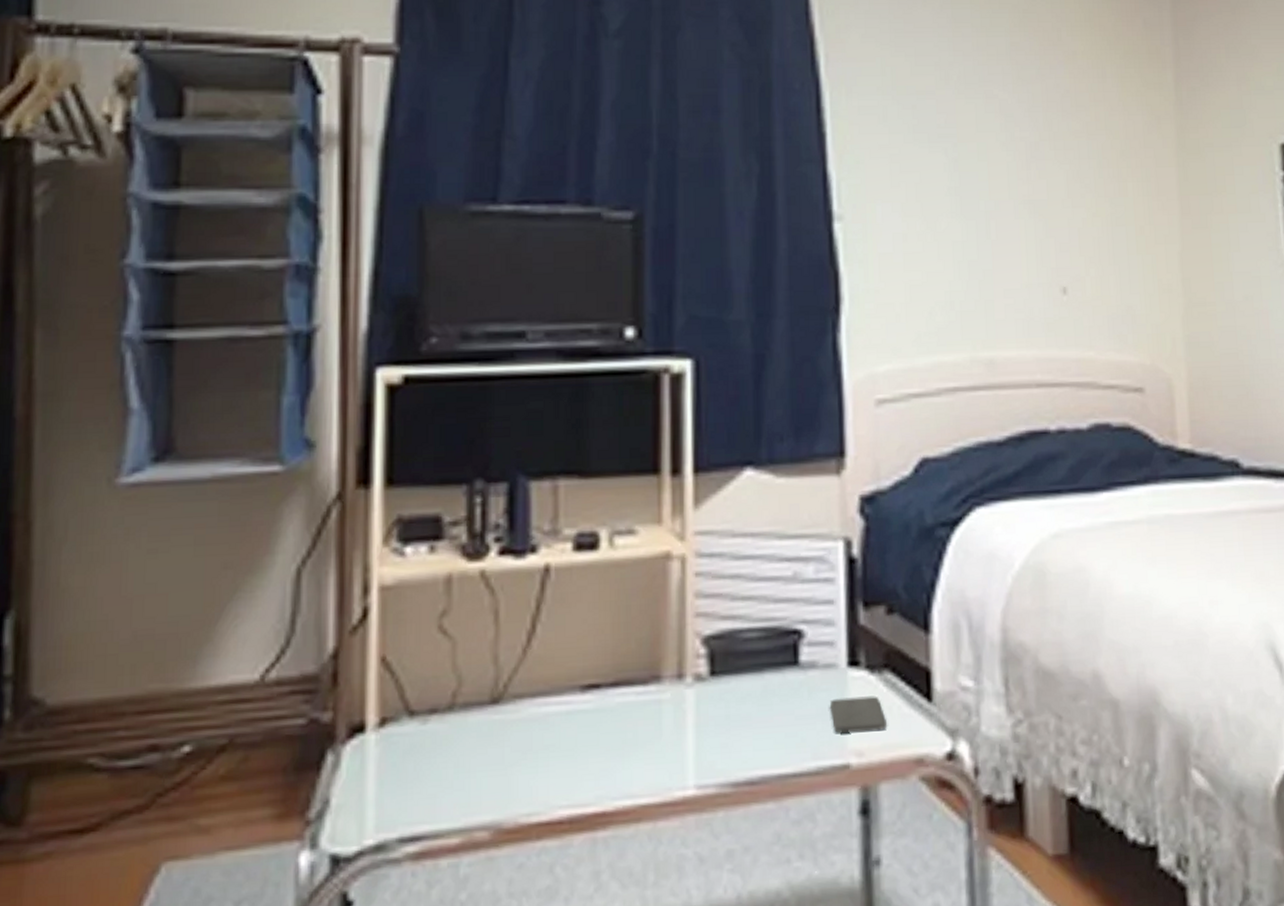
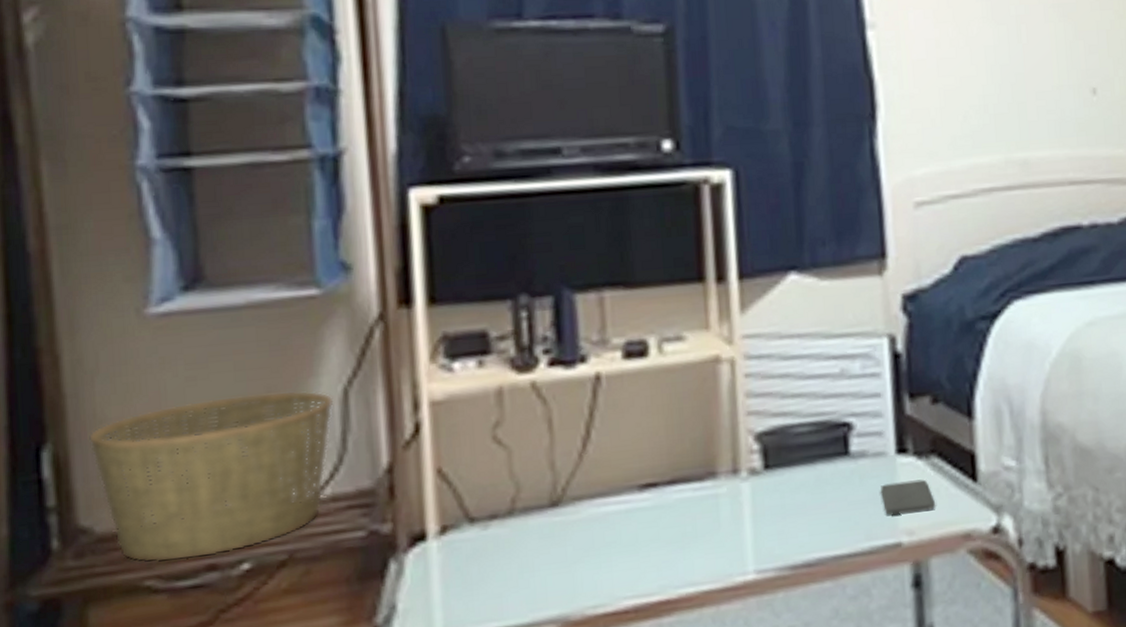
basket: none [49,567,287,740] -> present [88,390,334,563]

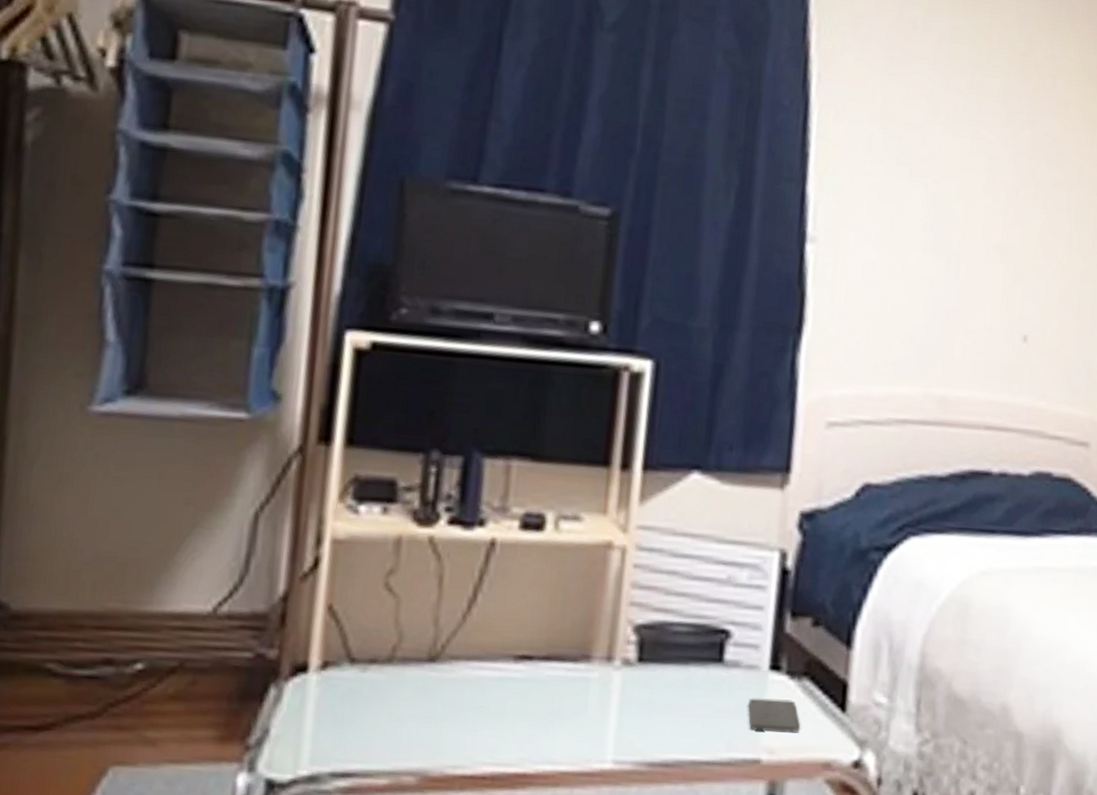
basket: present [88,390,334,563] -> none [18,501,244,651]

